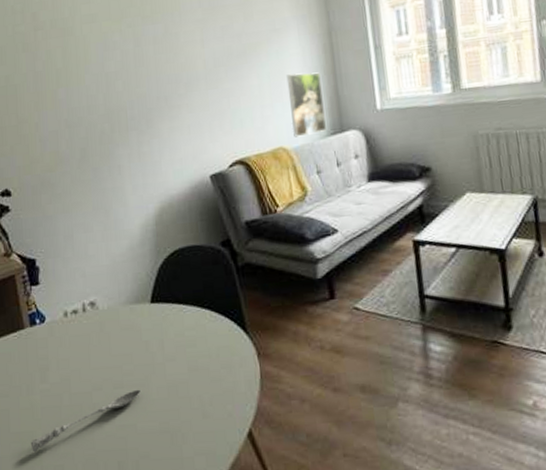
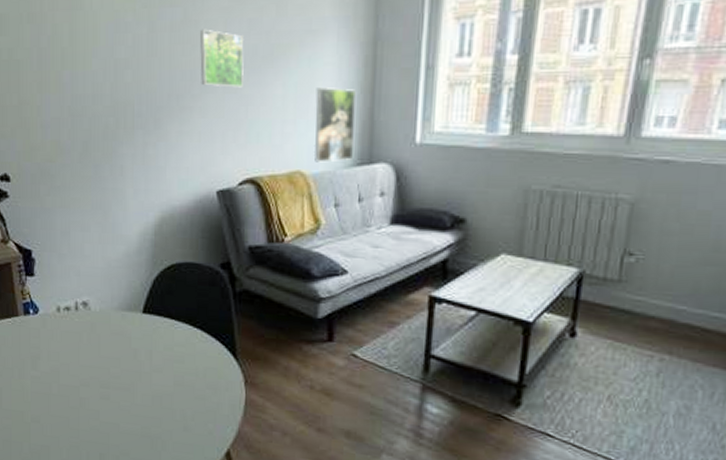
soupspoon: present [30,389,140,453] -> none [20,392,126,431]
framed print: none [181,38,223,85] -> present [200,29,244,88]

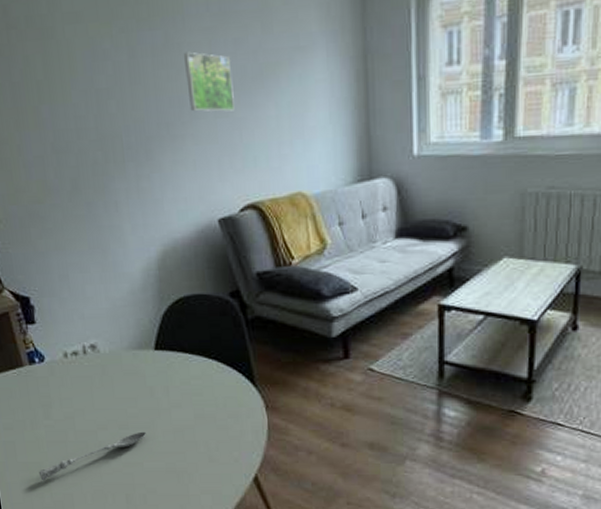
soupspoon: none [20,392,126,431] -> present [38,431,146,481]
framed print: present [313,88,356,163] -> none [310,104,354,182]

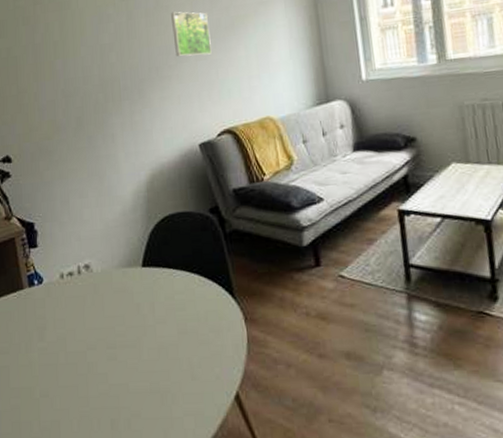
soupspoon: present [38,431,146,481] -> none [29,350,132,408]

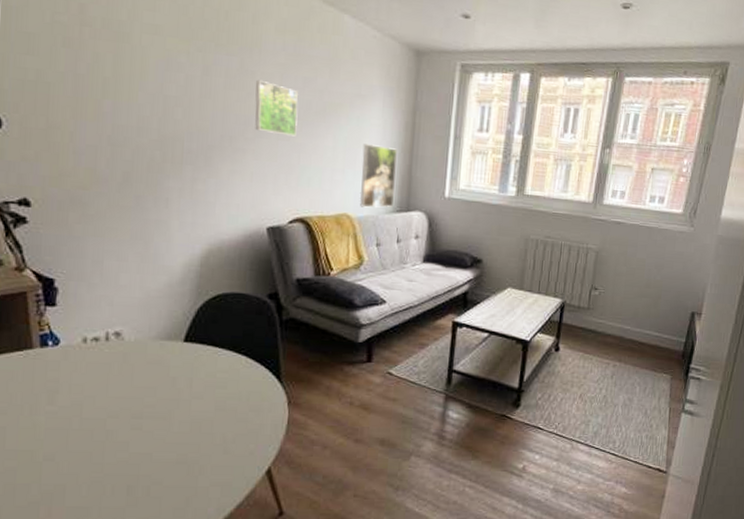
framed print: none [273,43,313,108] -> present [359,144,397,208]

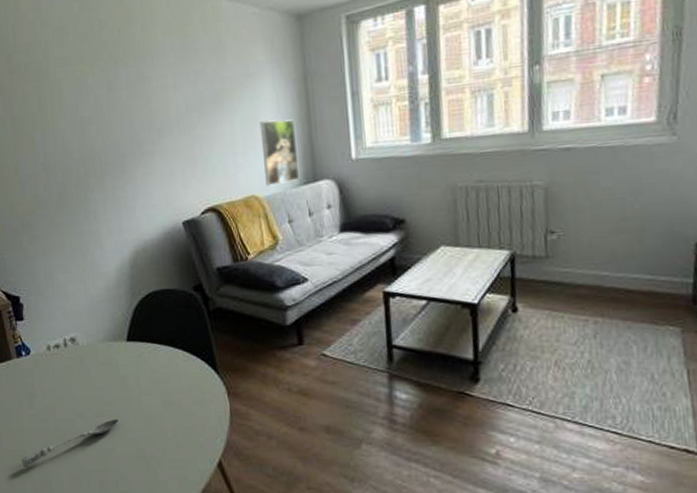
soupspoon: none [28,421,161,471] -> present [21,419,119,468]
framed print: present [255,79,298,137] -> none [153,83,196,131]

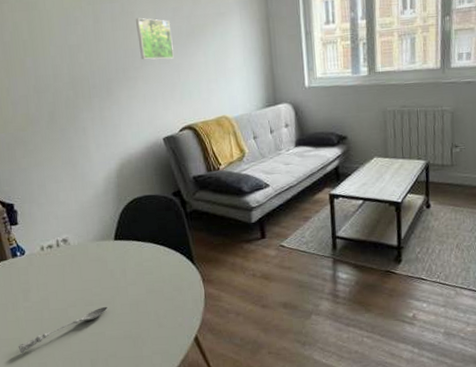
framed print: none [153,83,196,131] -> present [136,17,174,60]
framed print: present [259,119,300,186] -> none [229,53,263,108]

